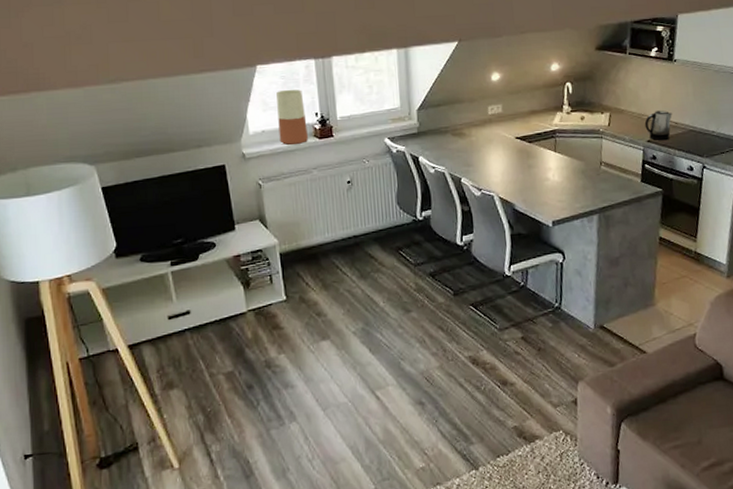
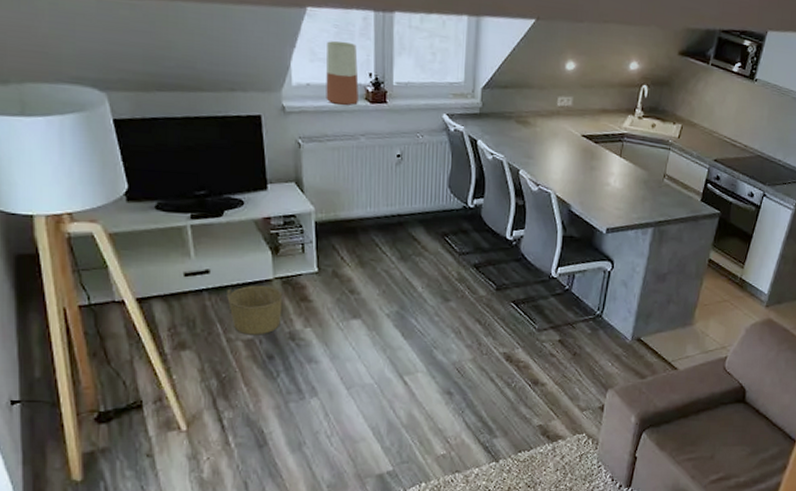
basket: none [207,318,257,368] -> present [227,285,283,335]
kettle: present [644,109,672,140] -> none [714,129,743,161]

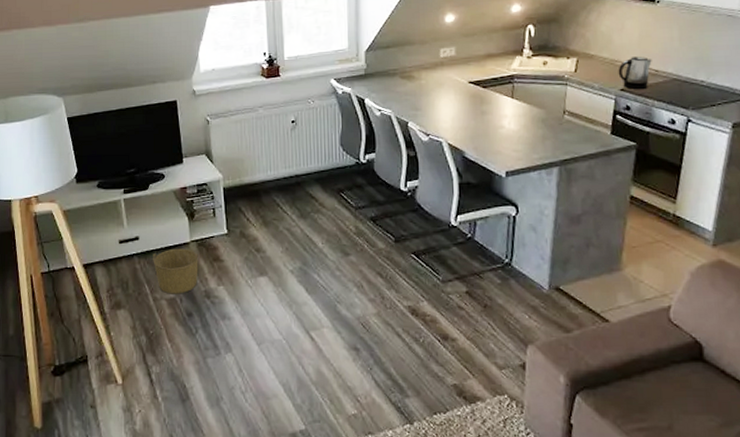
vase: present [326,40,359,105] -> none [227,29,255,83]
kettle: none [714,129,743,161] -> present [618,55,652,89]

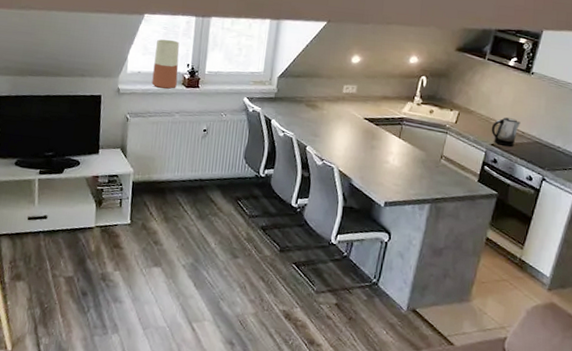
basket: present [153,248,198,294] -> none [57,231,101,274]
vase: none [227,29,255,83] -> present [152,39,180,89]

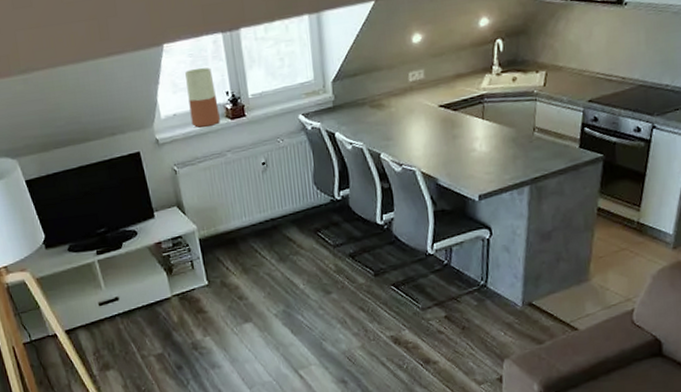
kettle: present [491,117,521,146] -> none [586,63,619,99]

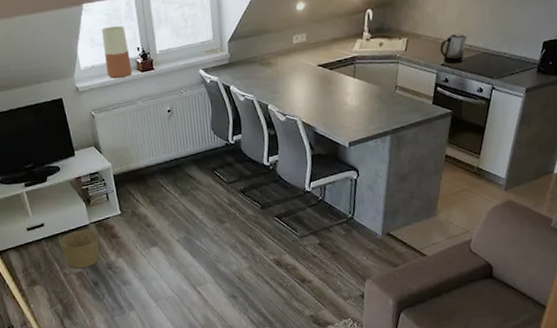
basket: none [135,303,184,350] -> present [58,230,100,269]
kettle: none [586,63,619,99] -> present [440,33,467,64]

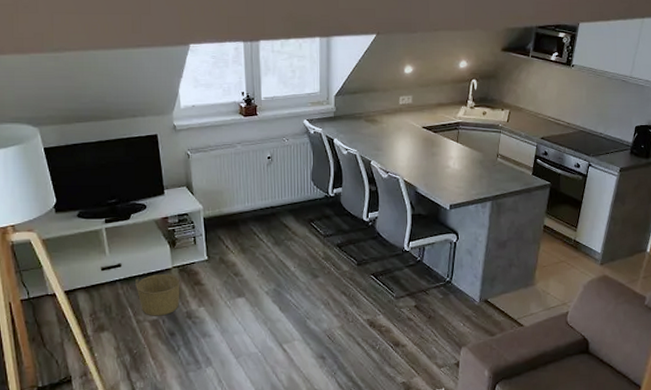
vase: present [102,25,132,78] -> none [207,68,234,120]
kettle: present [440,33,467,64] -> none [540,110,566,138]

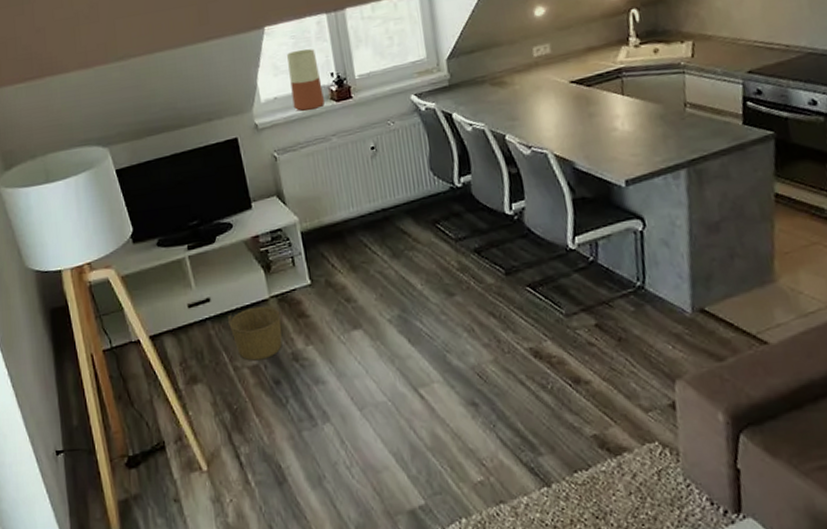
vase: none [207,68,234,120] -> present [287,48,324,111]

